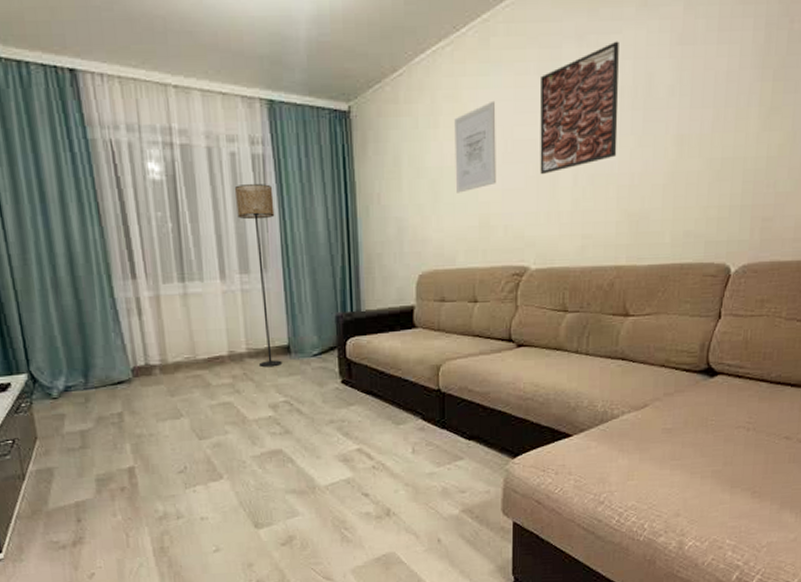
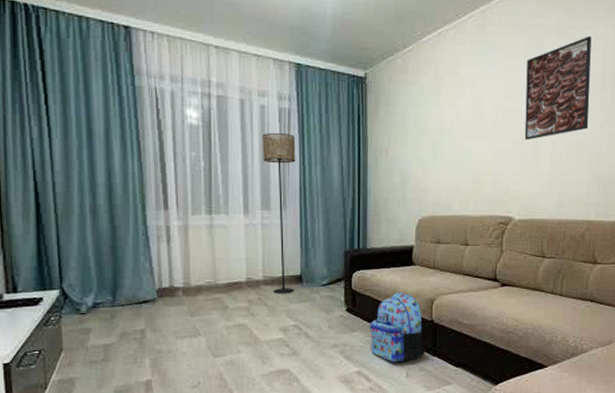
backpack: none [369,359,433,438] -> present [370,292,426,362]
wall art: present [454,100,496,193] -> none [453,76,489,152]

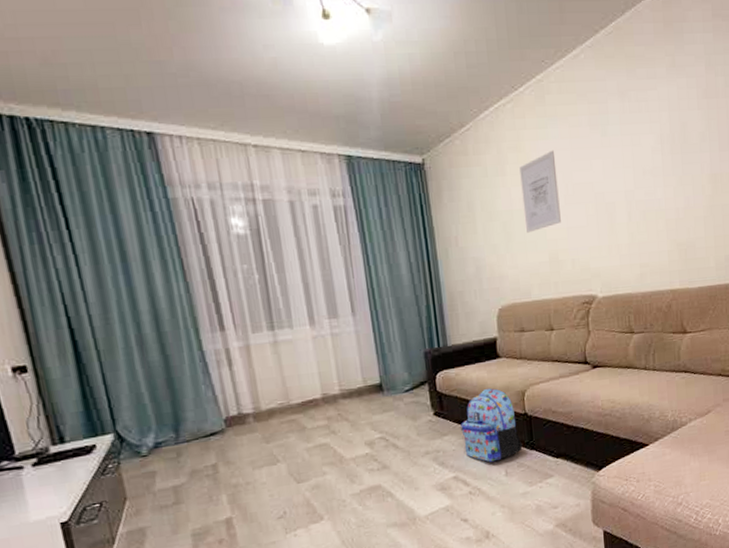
floor lamp: present [261,132,296,294] -> none [318,233,376,407]
wall art: none [453,76,489,152] -> present [519,150,561,233]
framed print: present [524,35,592,141] -> none [592,96,663,213]

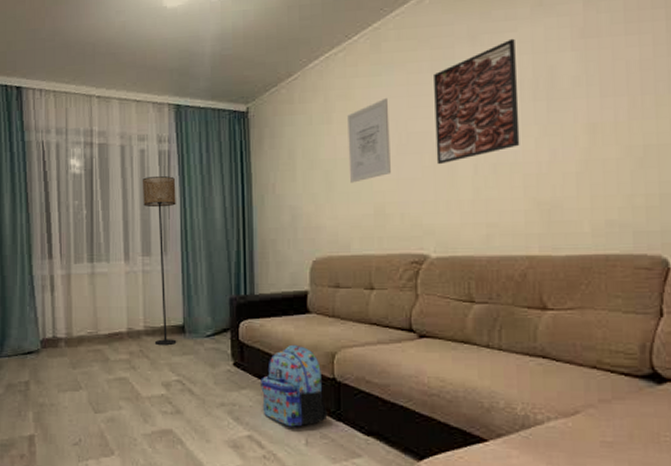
floor lamp: none [318,233,376,407] -> present [142,175,177,346]
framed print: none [592,96,663,213] -> present [434,38,520,165]

